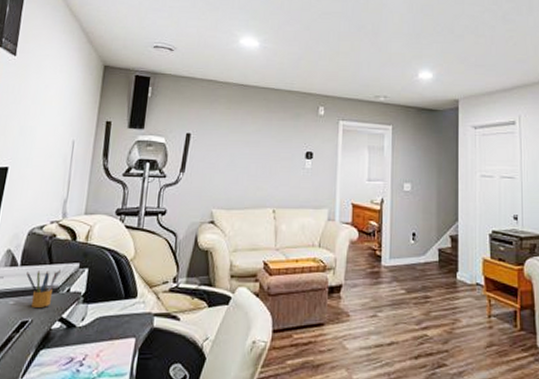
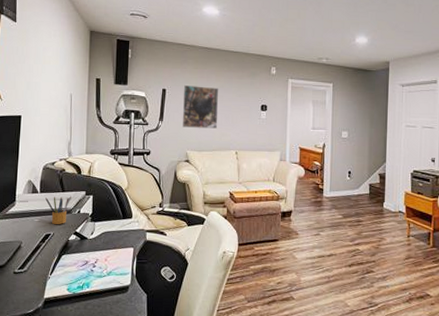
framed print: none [207,128,256,181] -> present [182,84,219,129]

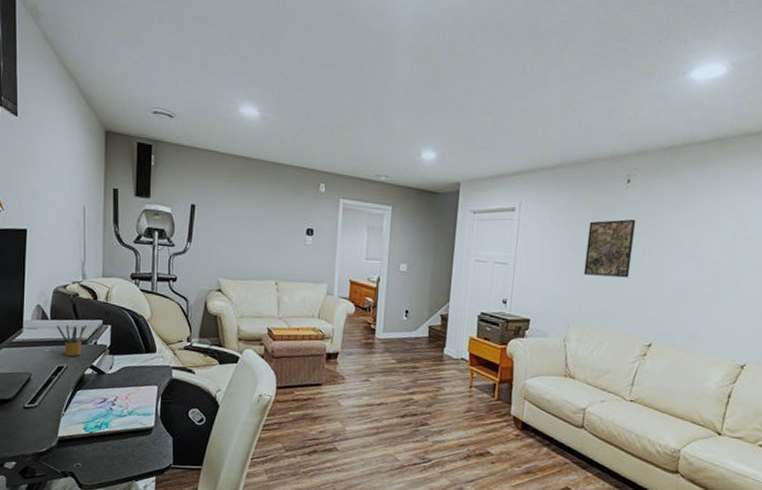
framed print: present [182,84,219,129] -> none [213,200,258,254]

